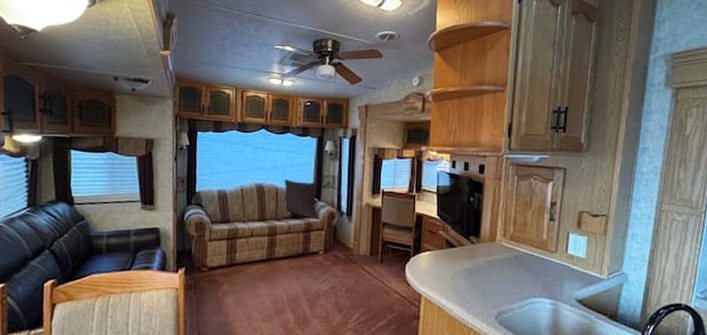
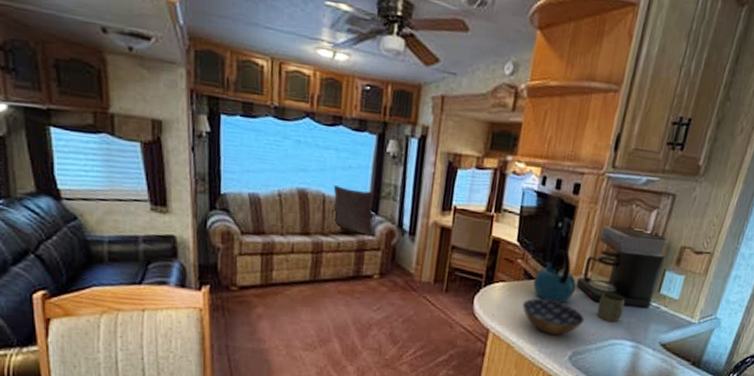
bowl: none [447,263,504,297] -> present [522,298,585,336]
kettle: none [455,219,492,267] -> present [533,249,576,303]
coffee maker: none [492,197,567,267] -> present [576,225,669,307]
mug: none [514,255,538,282] -> present [596,292,625,323]

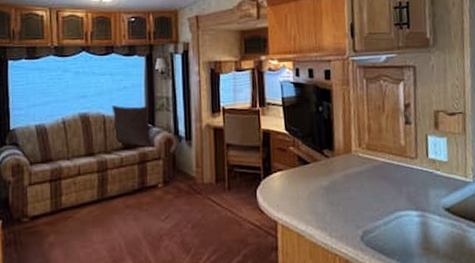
bowl: present [522,298,585,336] -> none [303,181,366,218]
kettle: present [533,249,576,303] -> none [308,130,349,183]
coffee maker: present [576,225,669,307] -> none [348,101,424,177]
mug: present [596,292,625,323] -> none [374,165,400,195]

